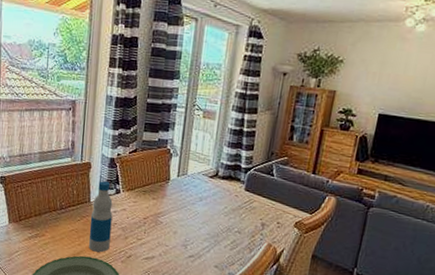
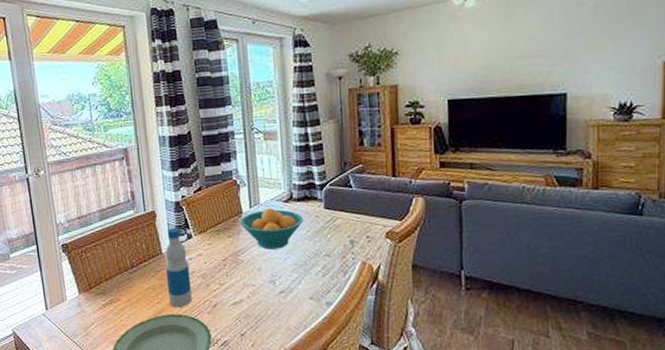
fruit bowl: none [166,180,224,218] -> present [240,208,303,250]

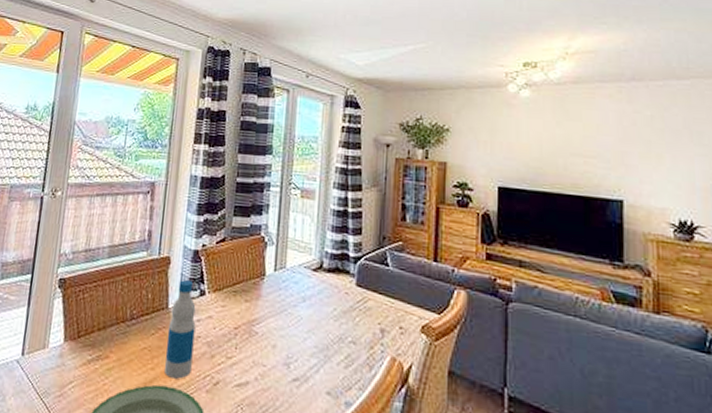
fruit bowl: present [240,208,303,250] -> none [261,274,331,326]

